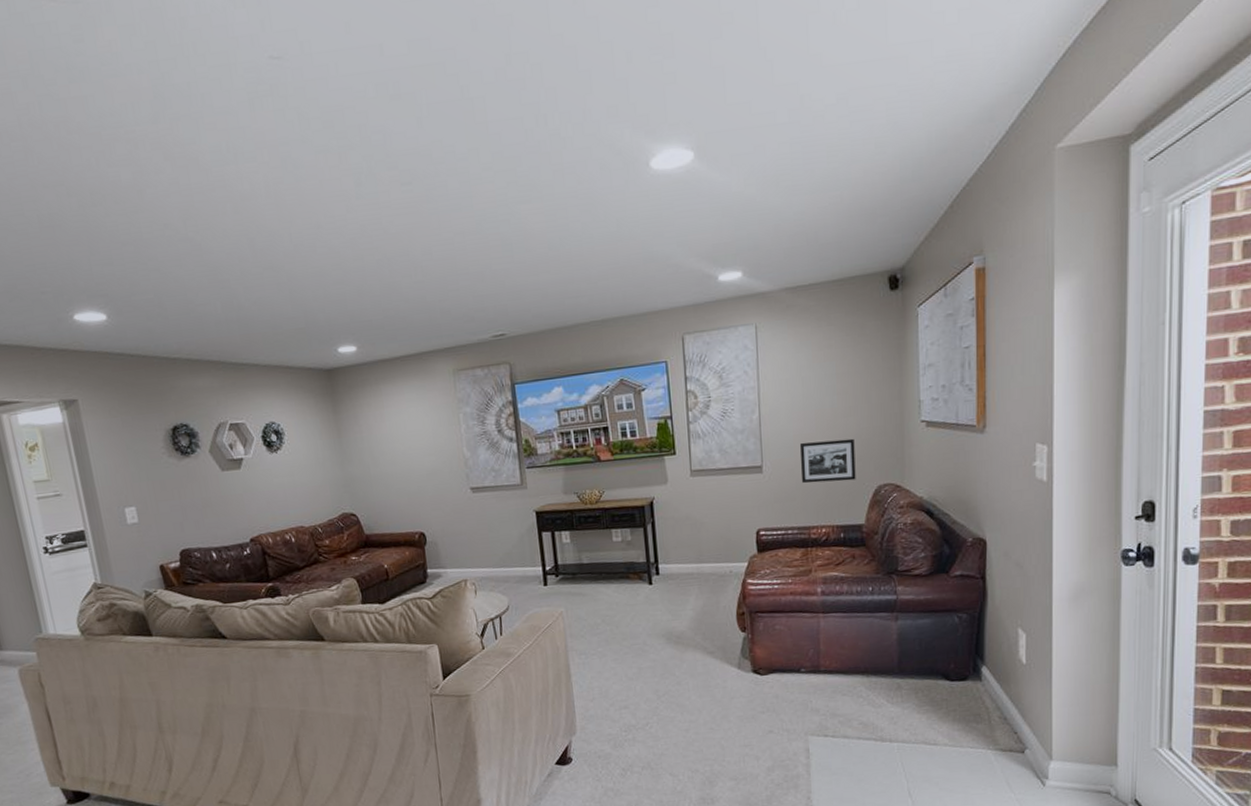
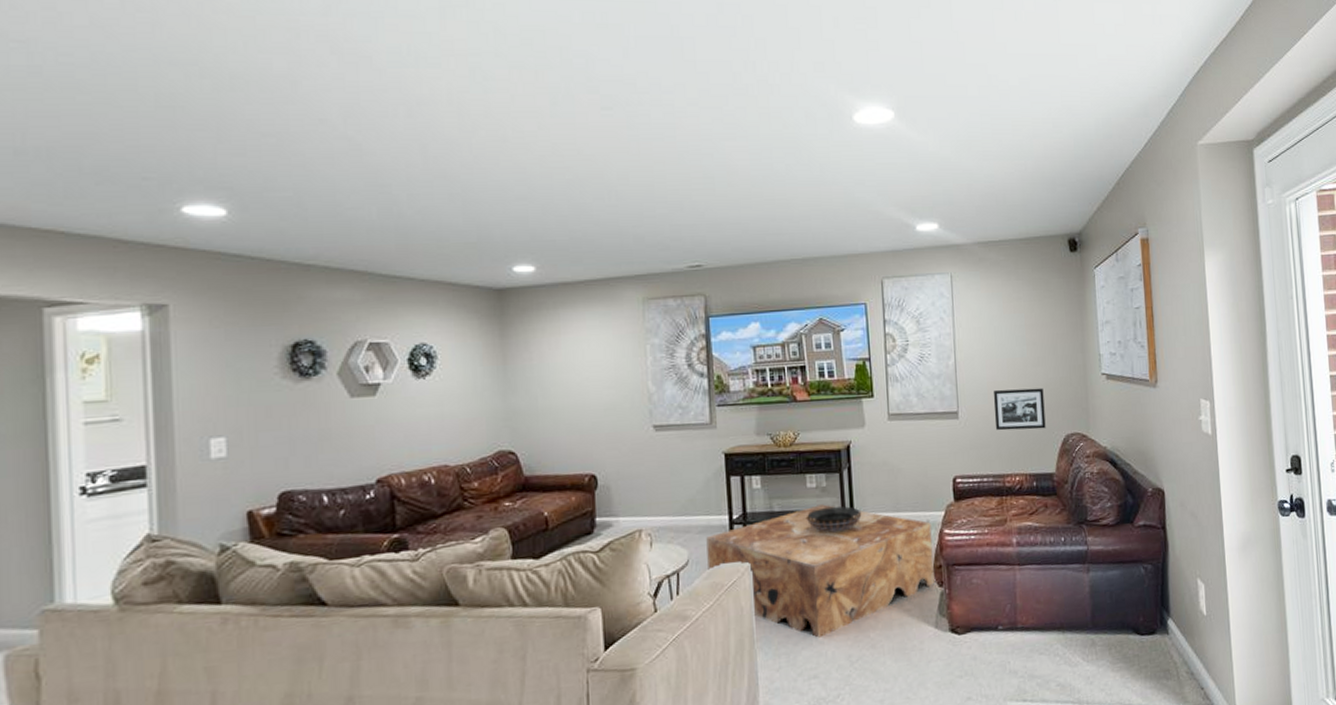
coffee table: none [523,556,738,675] -> present [706,504,935,638]
decorative bowl: none [612,558,666,582] -> present [805,506,862,533]

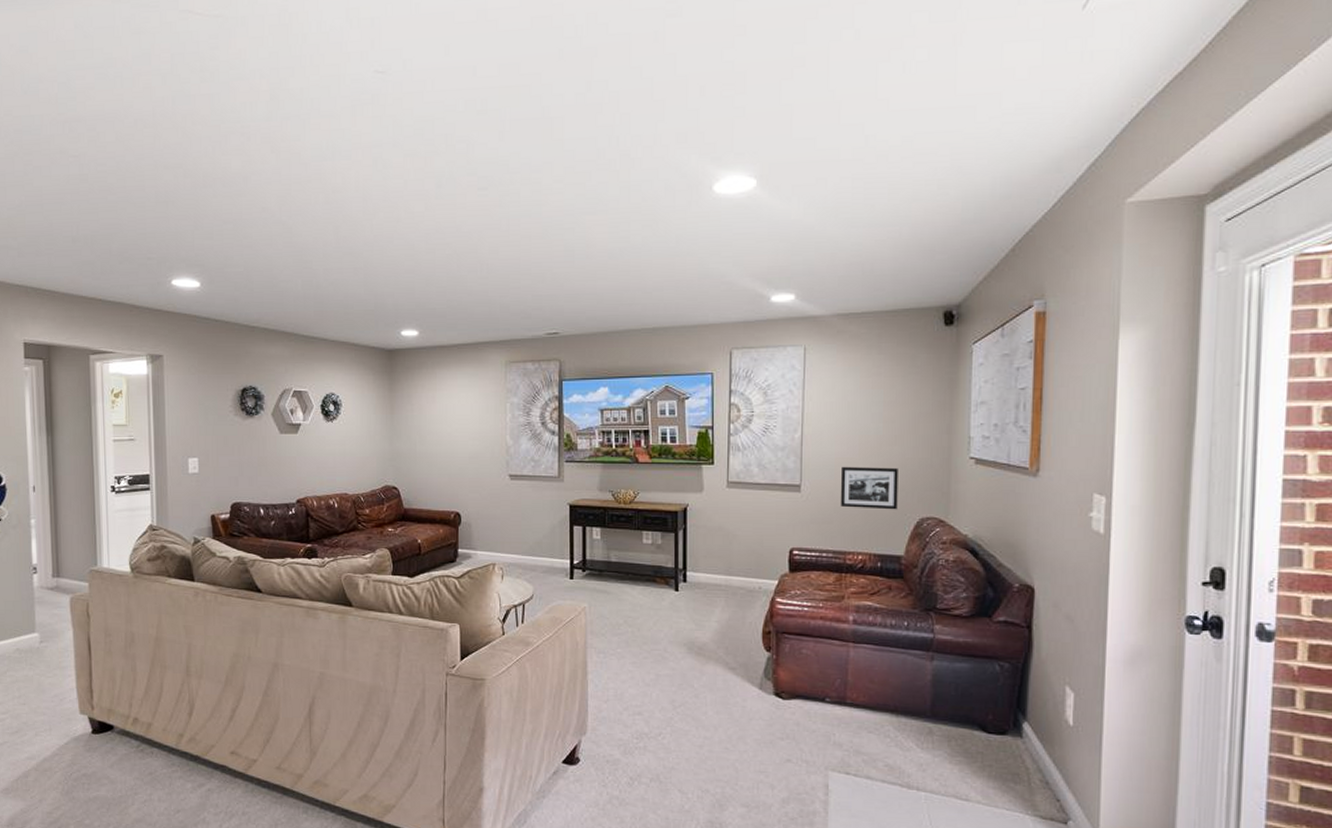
coffee table: present [706,504,935,638] -> none [549,560,763,680]
decorative bowl: present [805,506,862,533] -> none [640,563,694,587]

